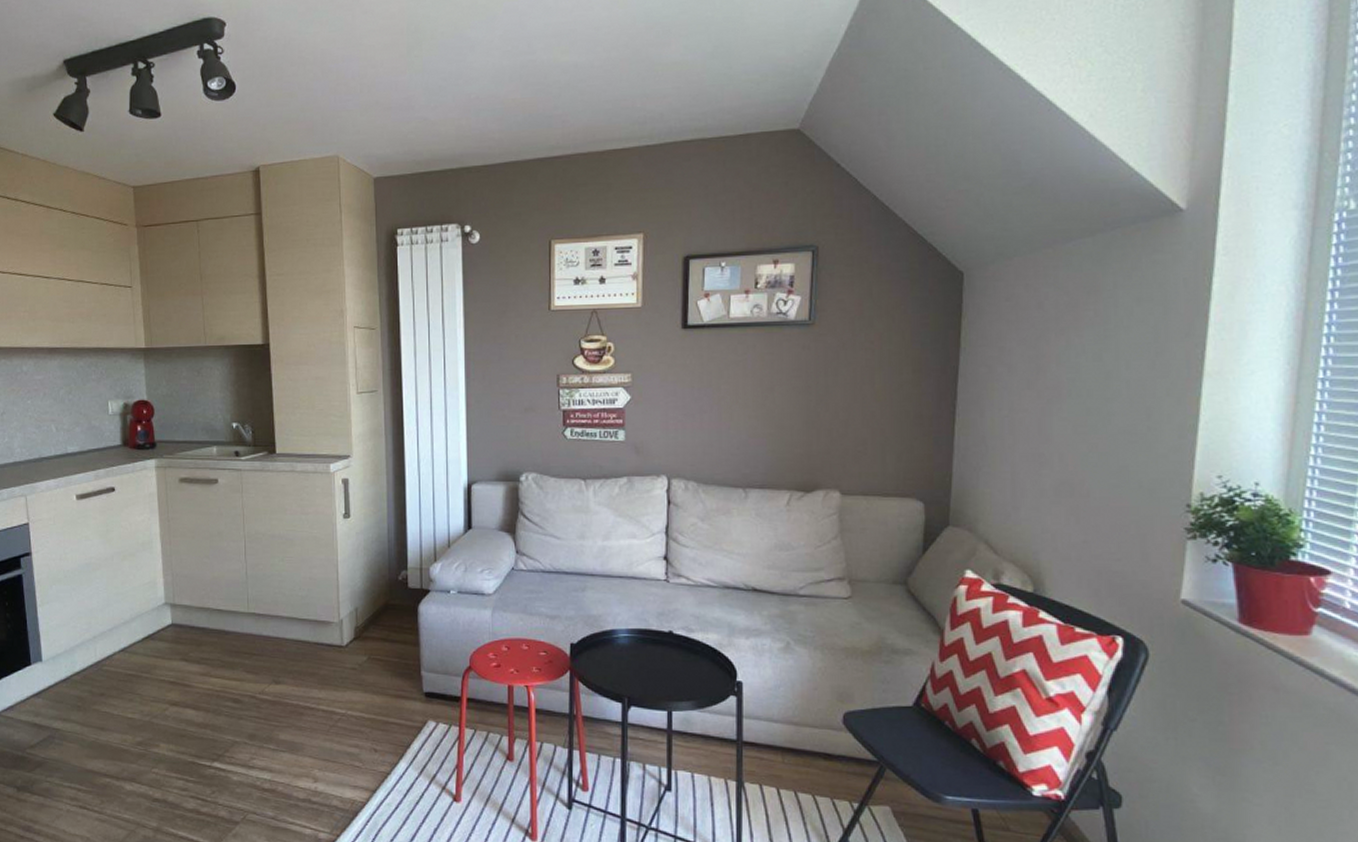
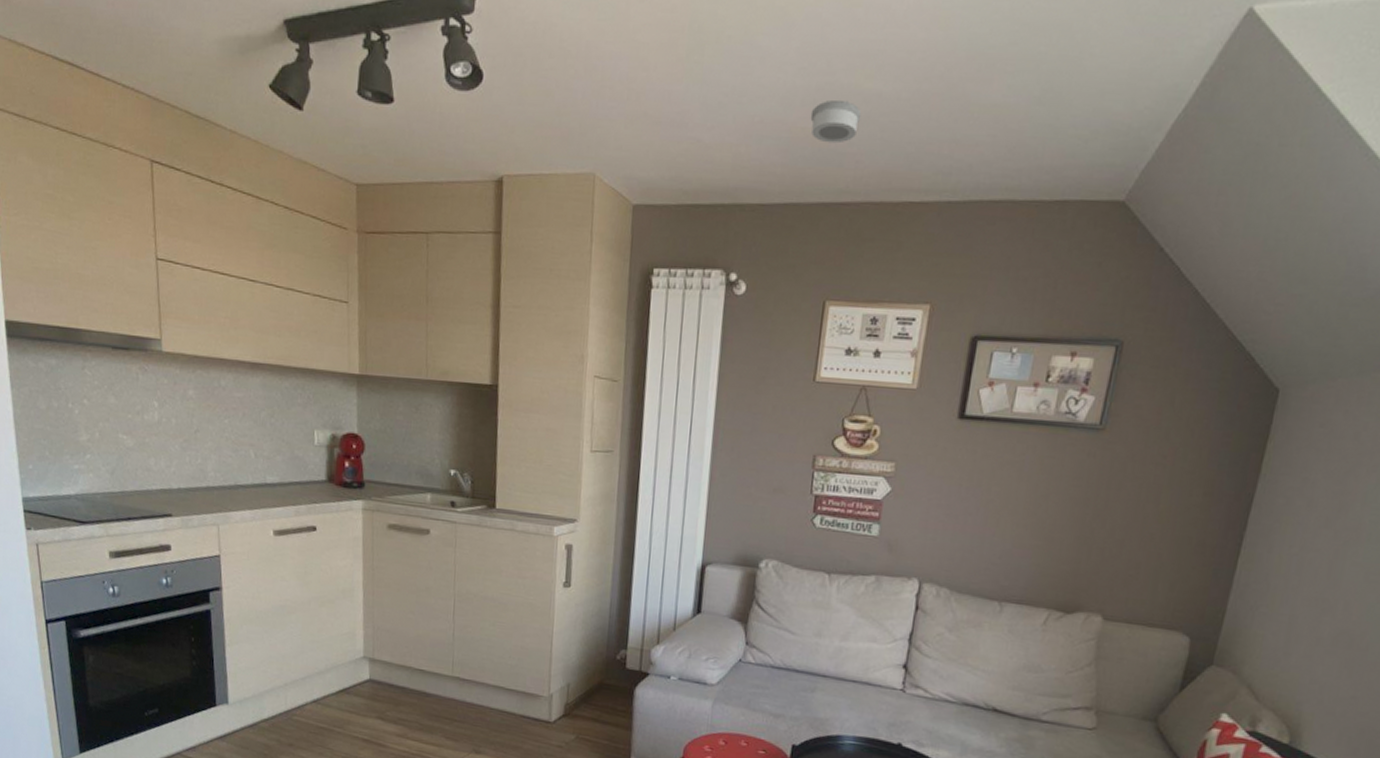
smoke detector: none [518,72,562,109] -> present [810,99,862,144]

